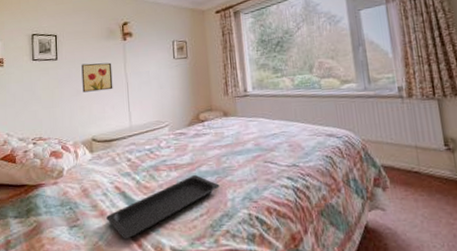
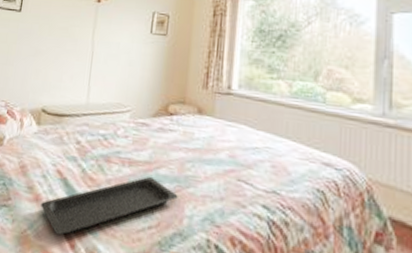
wall art: present [81,62,113,93] -> none [41,21,79,57]

